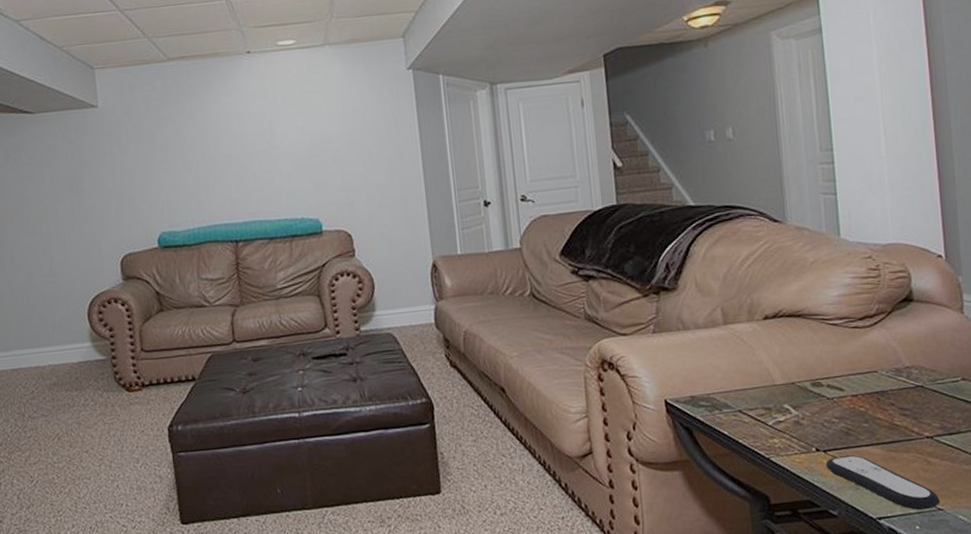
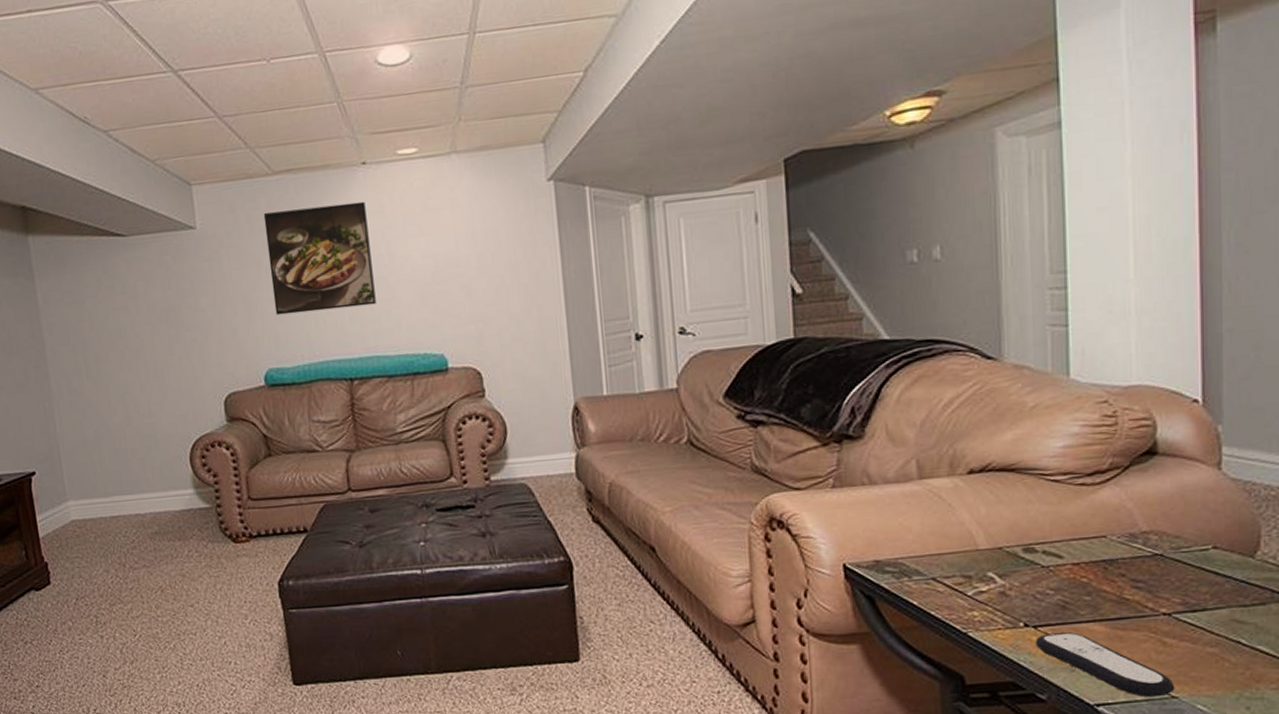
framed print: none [159,85,259,184] -> present [263,201,376,315]

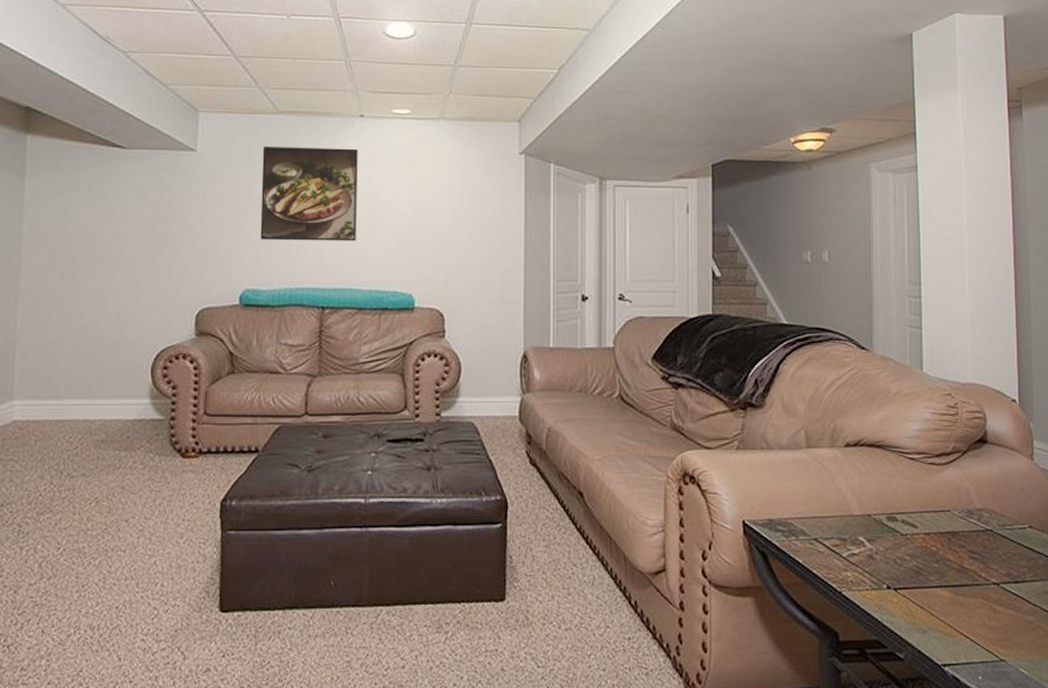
remote control: present [1035,632,1175,698] -> none [895,596,1003,660]

